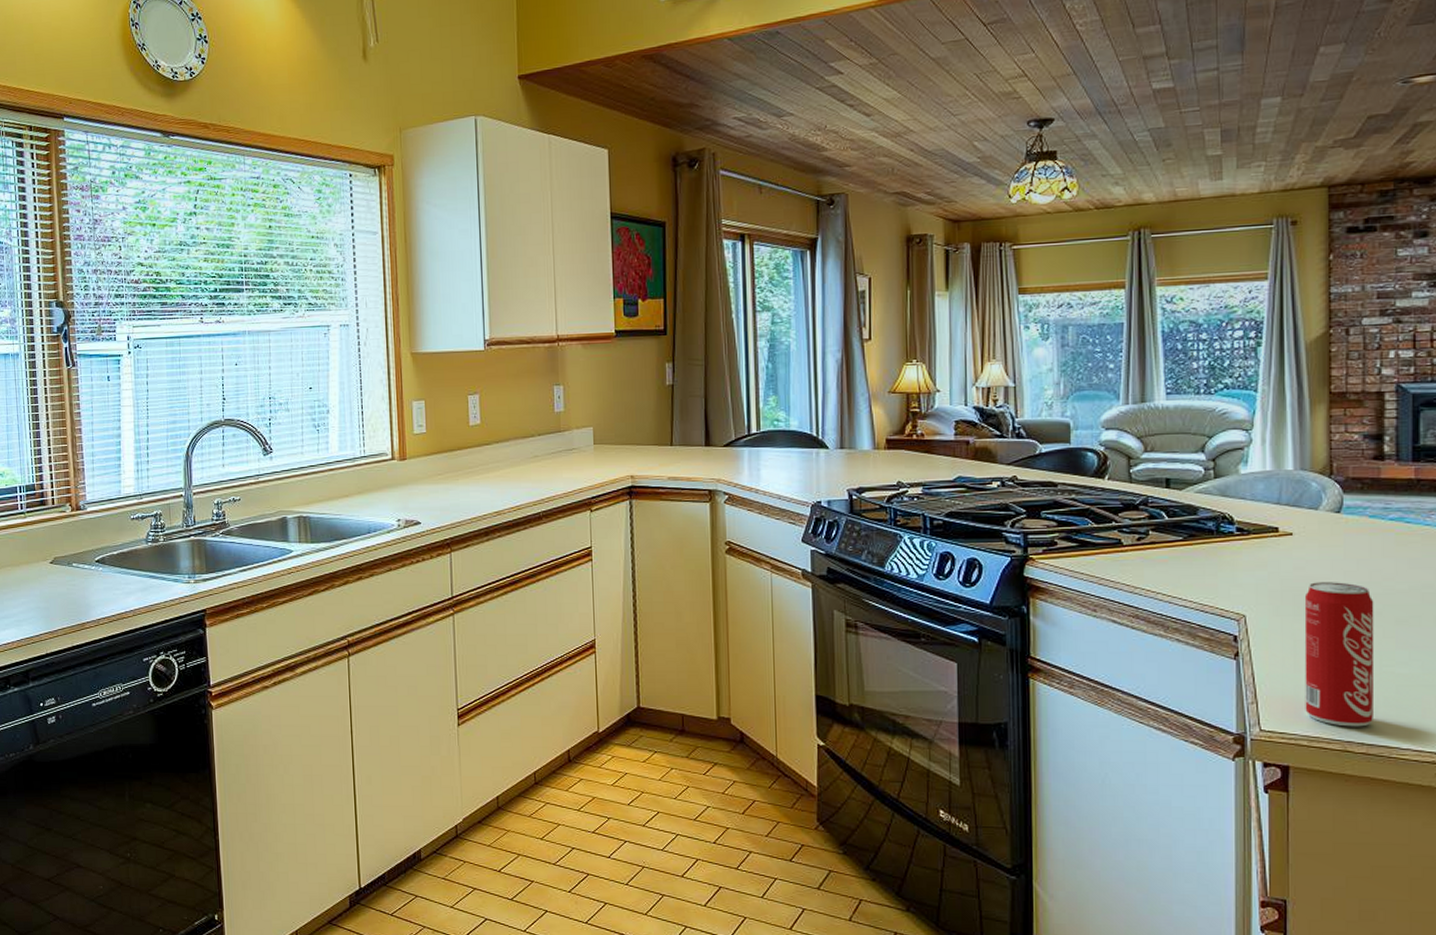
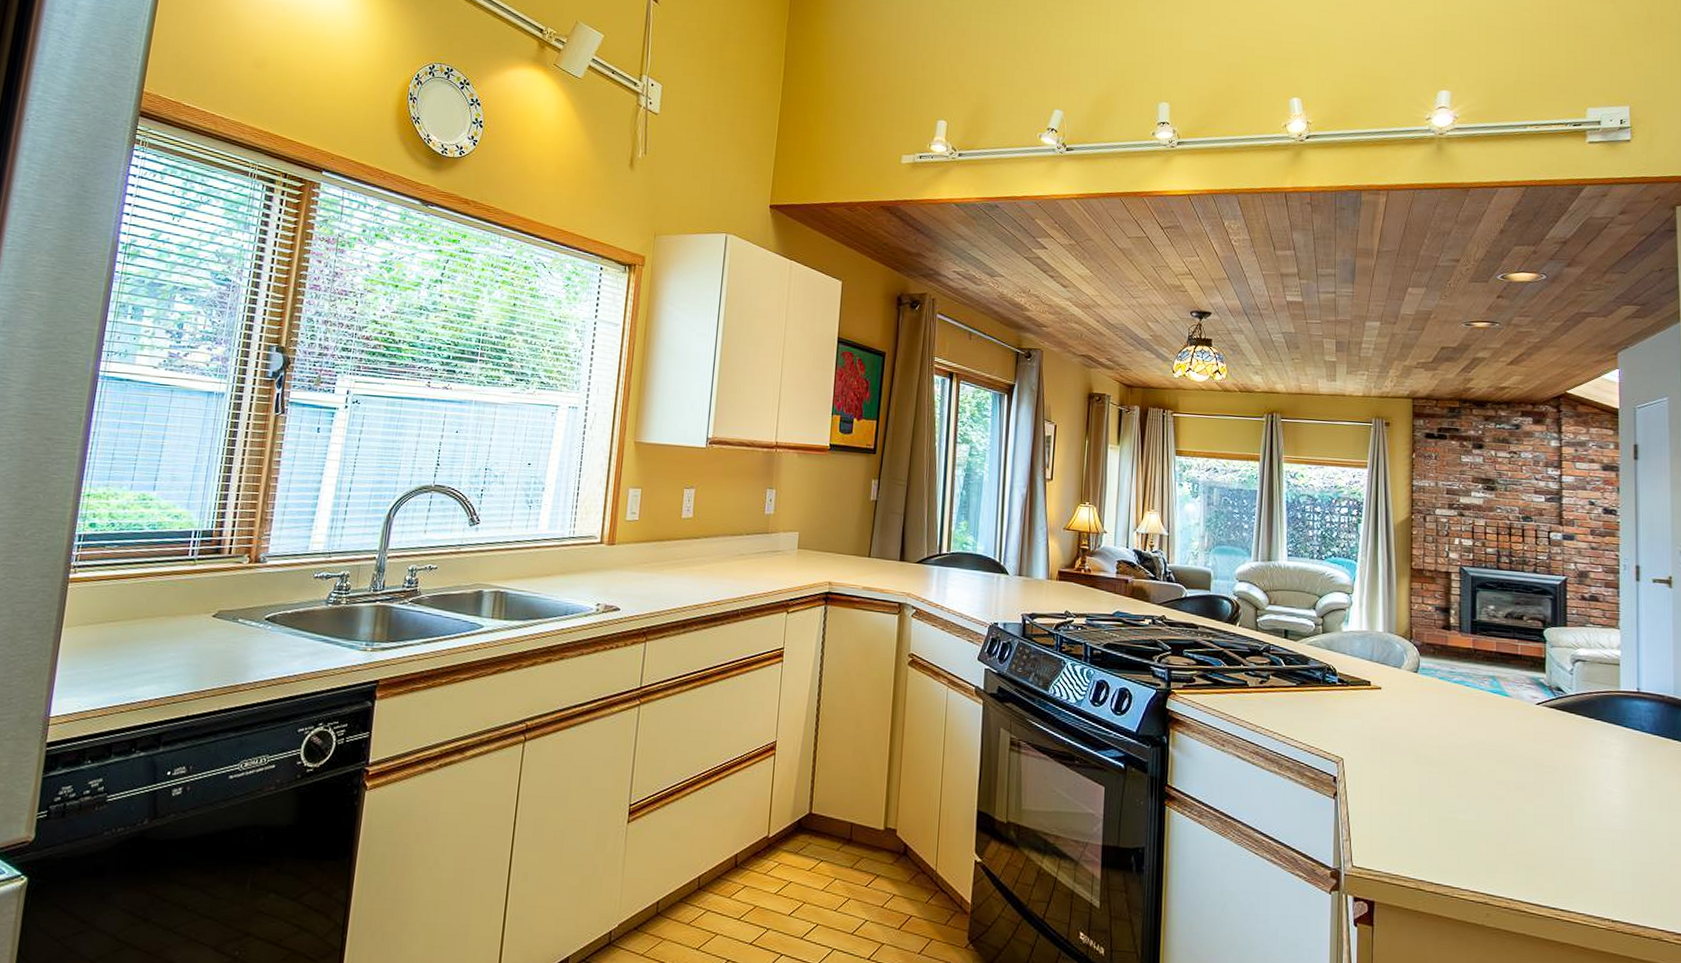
beverage can: present [1304,582,1375,727] -> none [1388,733,1442,868]

